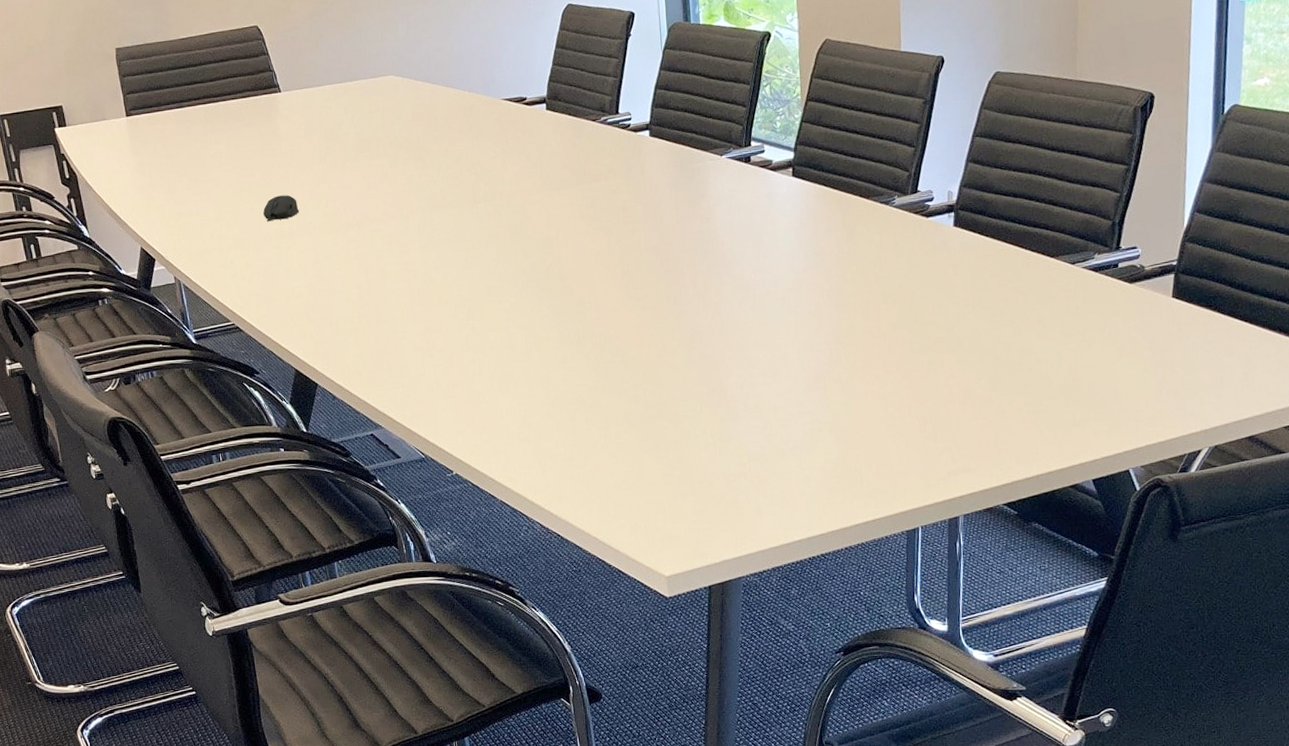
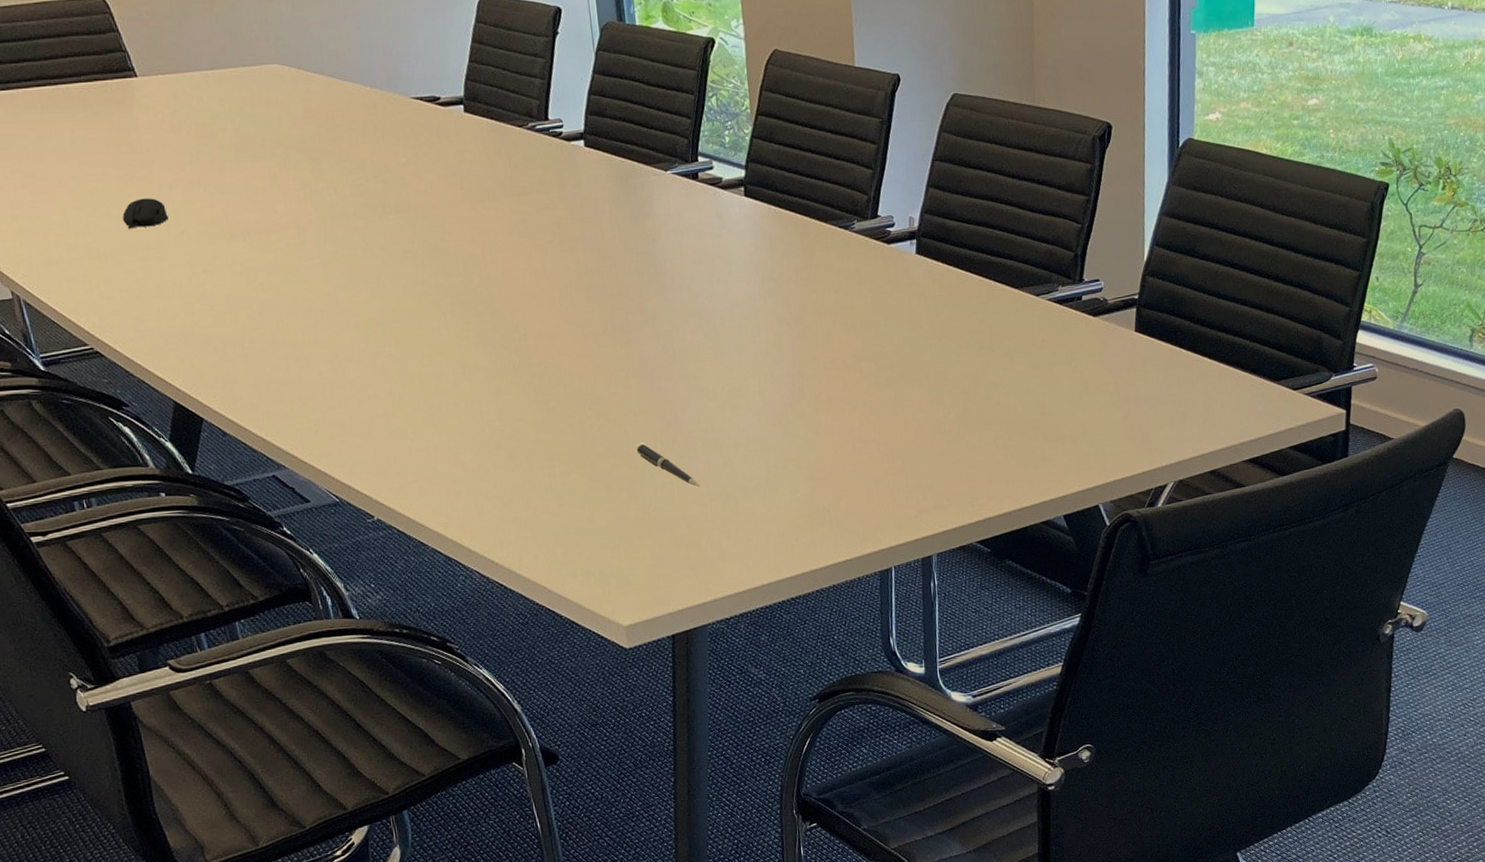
pen: none [684,408,741,448] -> present [636,444,701,488]

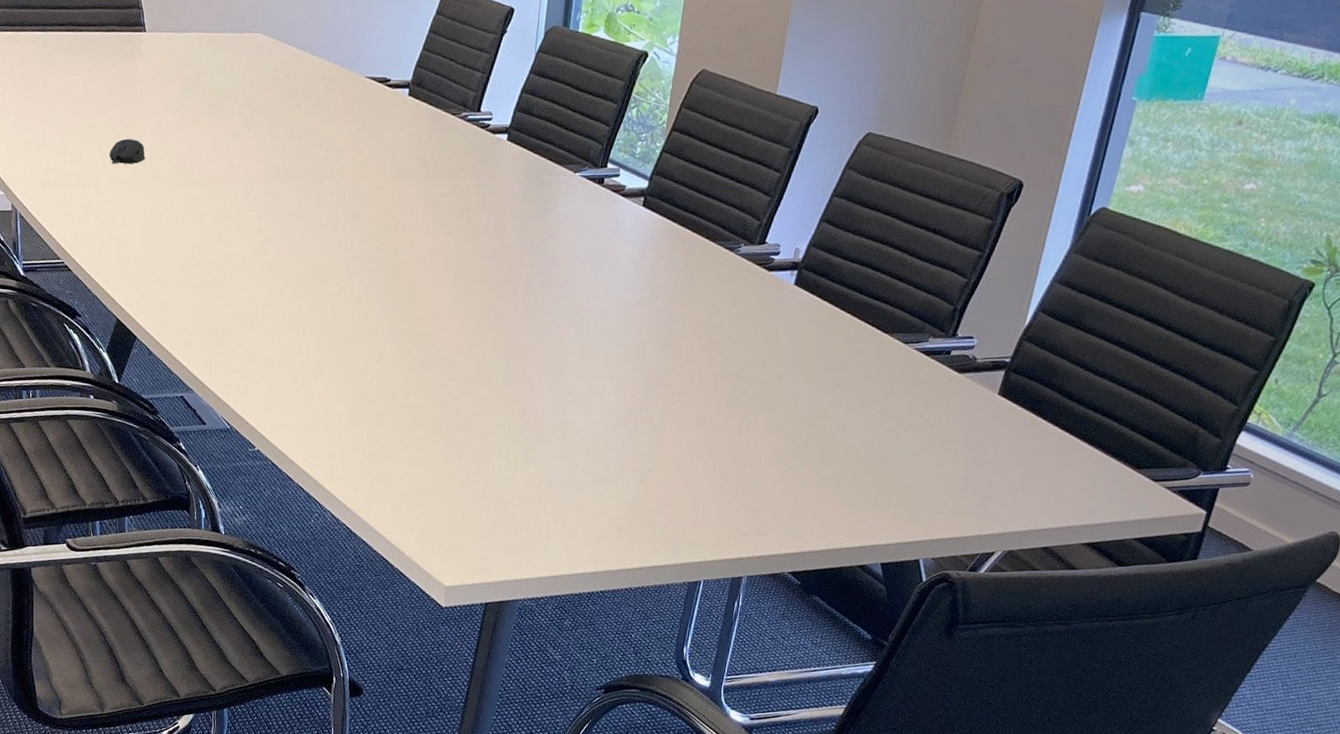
pen: present [636,444,701,488] -> none [491,423,542,472]

